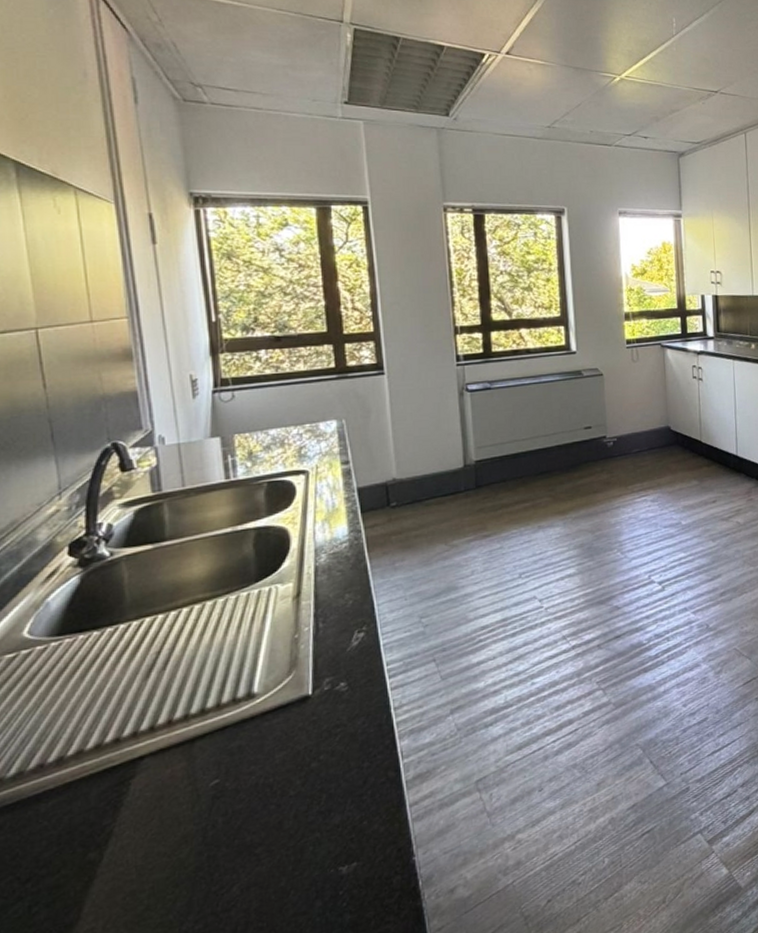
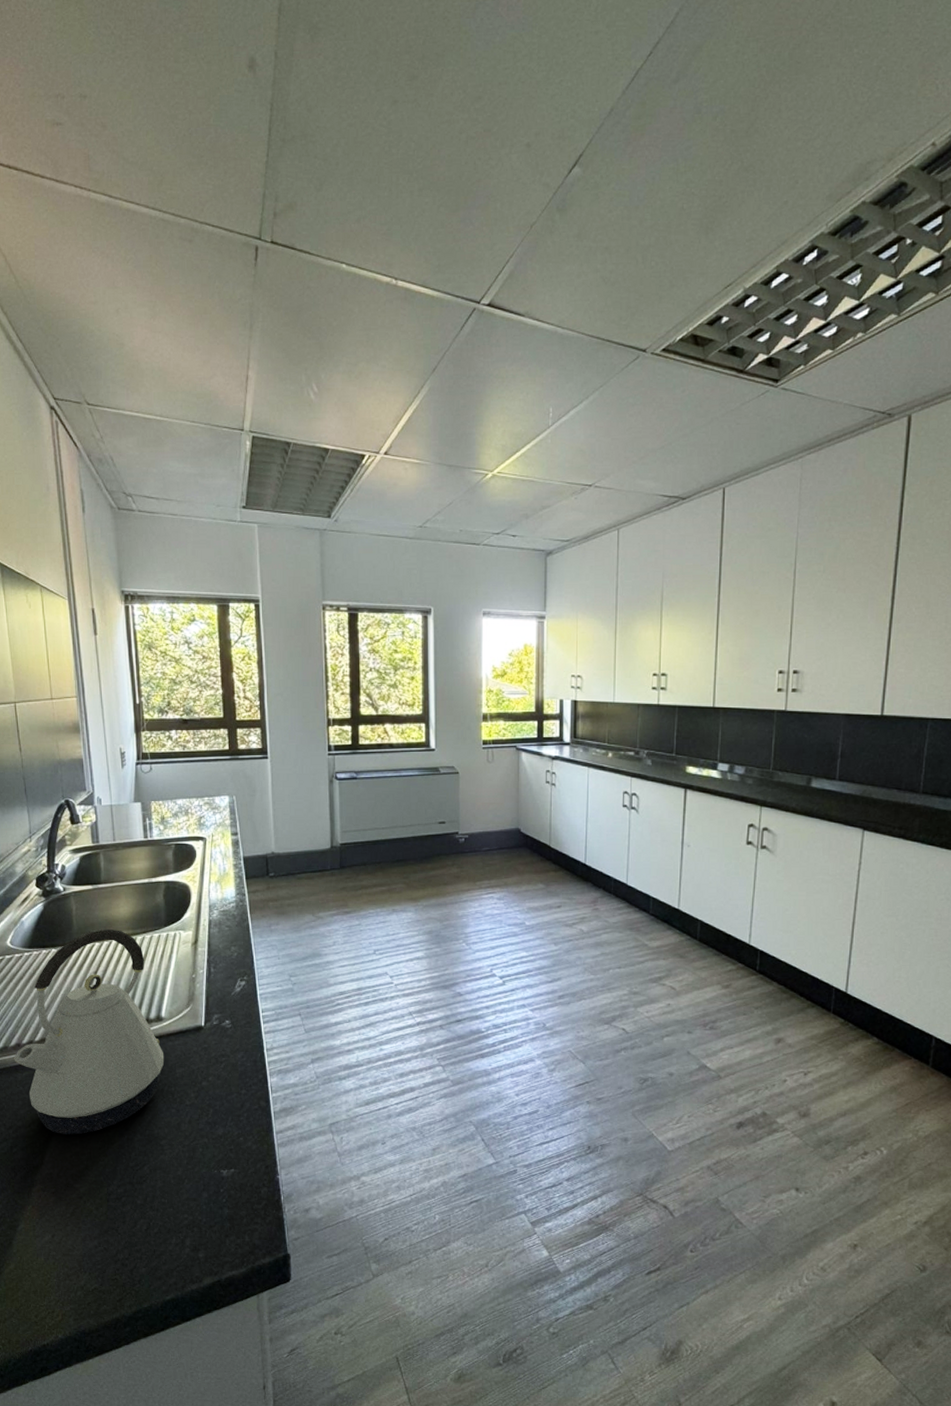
kettle: none [34,594,259,873] -> present [14,928,165,1135]

